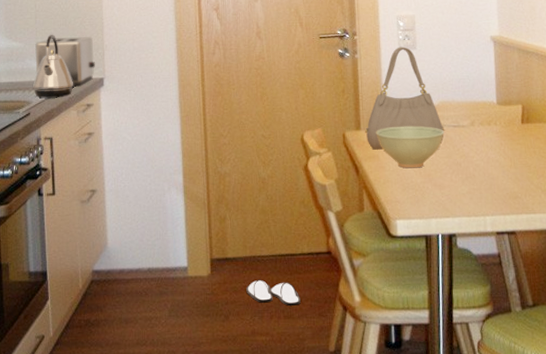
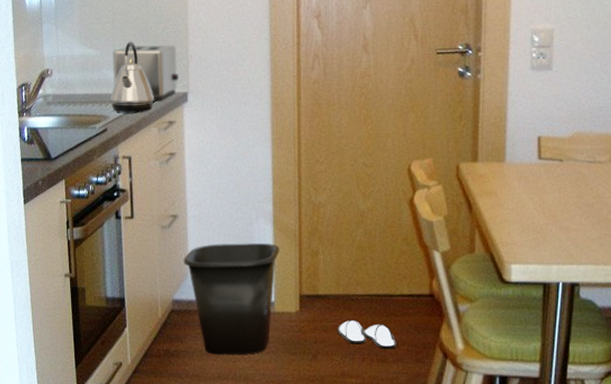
waste bin: none [102,212,191,321] -> present [183,243,280,355]
handbag: present [365,46,445,150] -> none [483,66,578,185]
bowl: present [376,126,444,169] -> none [495,159,577,208]

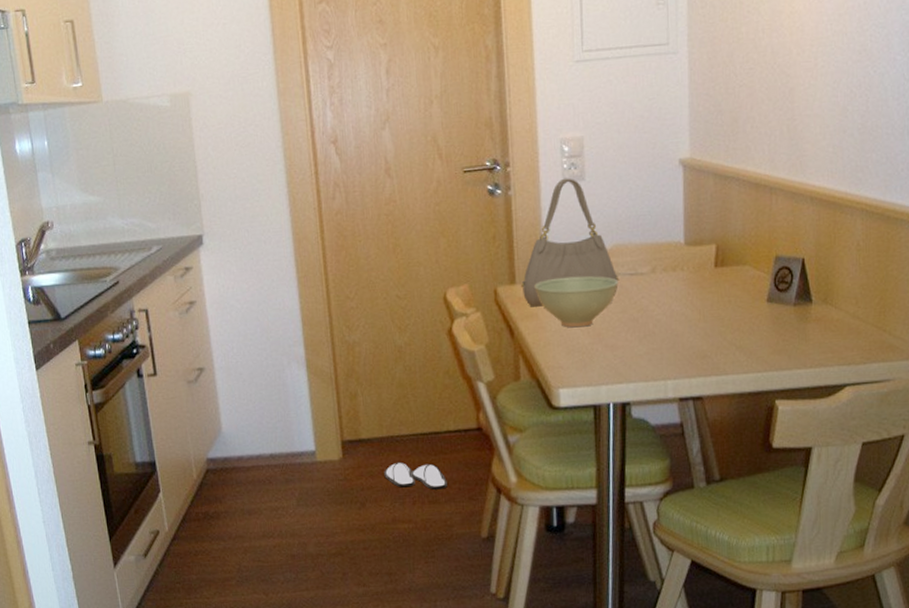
kettle: present [110,41,155,113] -> none [119,183,168,263]
toaster: present [113,45,179,103] -> none [117,185,192,248]
waste bin: present [183,243,280,355] -> none [214,389,317,512]
handbag: none [483,66,578,185] -> present [521,178,620,307]
bowl: none [495,159,577,208] -> present [534,276,618,328]

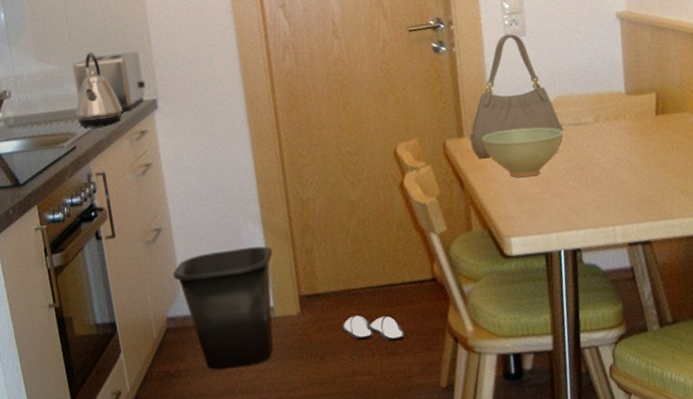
toaster: none [117,185,192,248] -> present [72,51,146,113]
kettle: none [119,183,168,263] -> present [75,52,123,129]
waste bin: none [214,389,317,512] -> present [172,246,273,369]

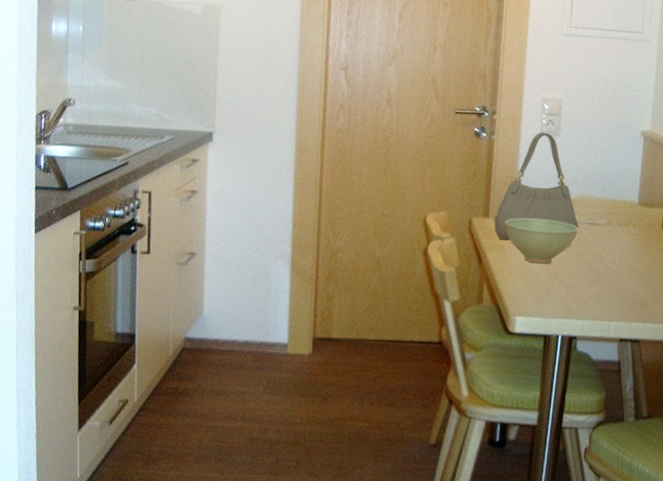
toaster: present [72,51,146,113] -> none [137,82,206,140]
kettle: present [75,52,123,129] -> none [134,77,180,149]
waste bin: present [172,246,273,369] -> none [198,283,296,395]
slippers: present [342,314,405,341] -> none [348,363,405,394]

